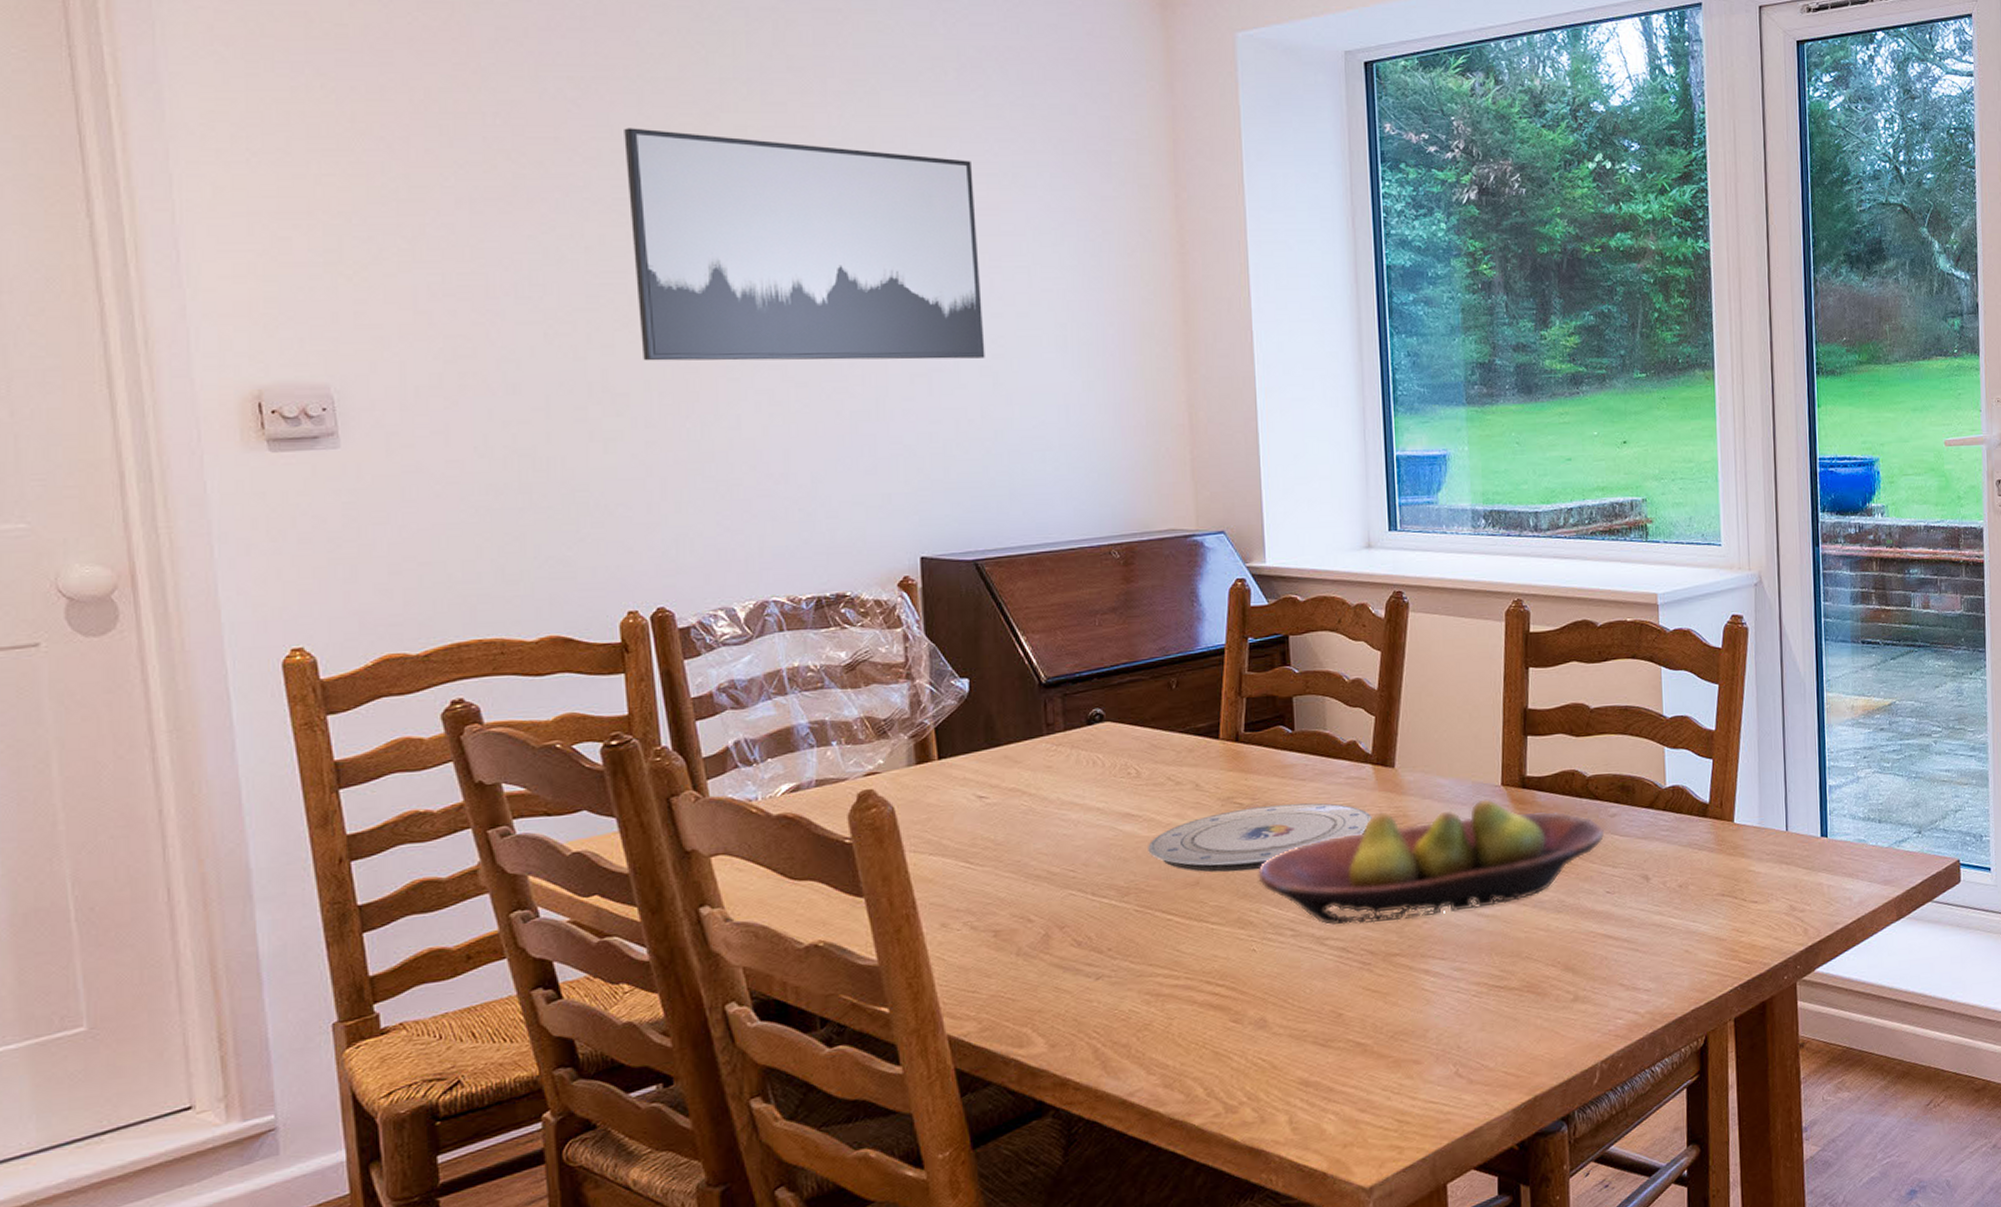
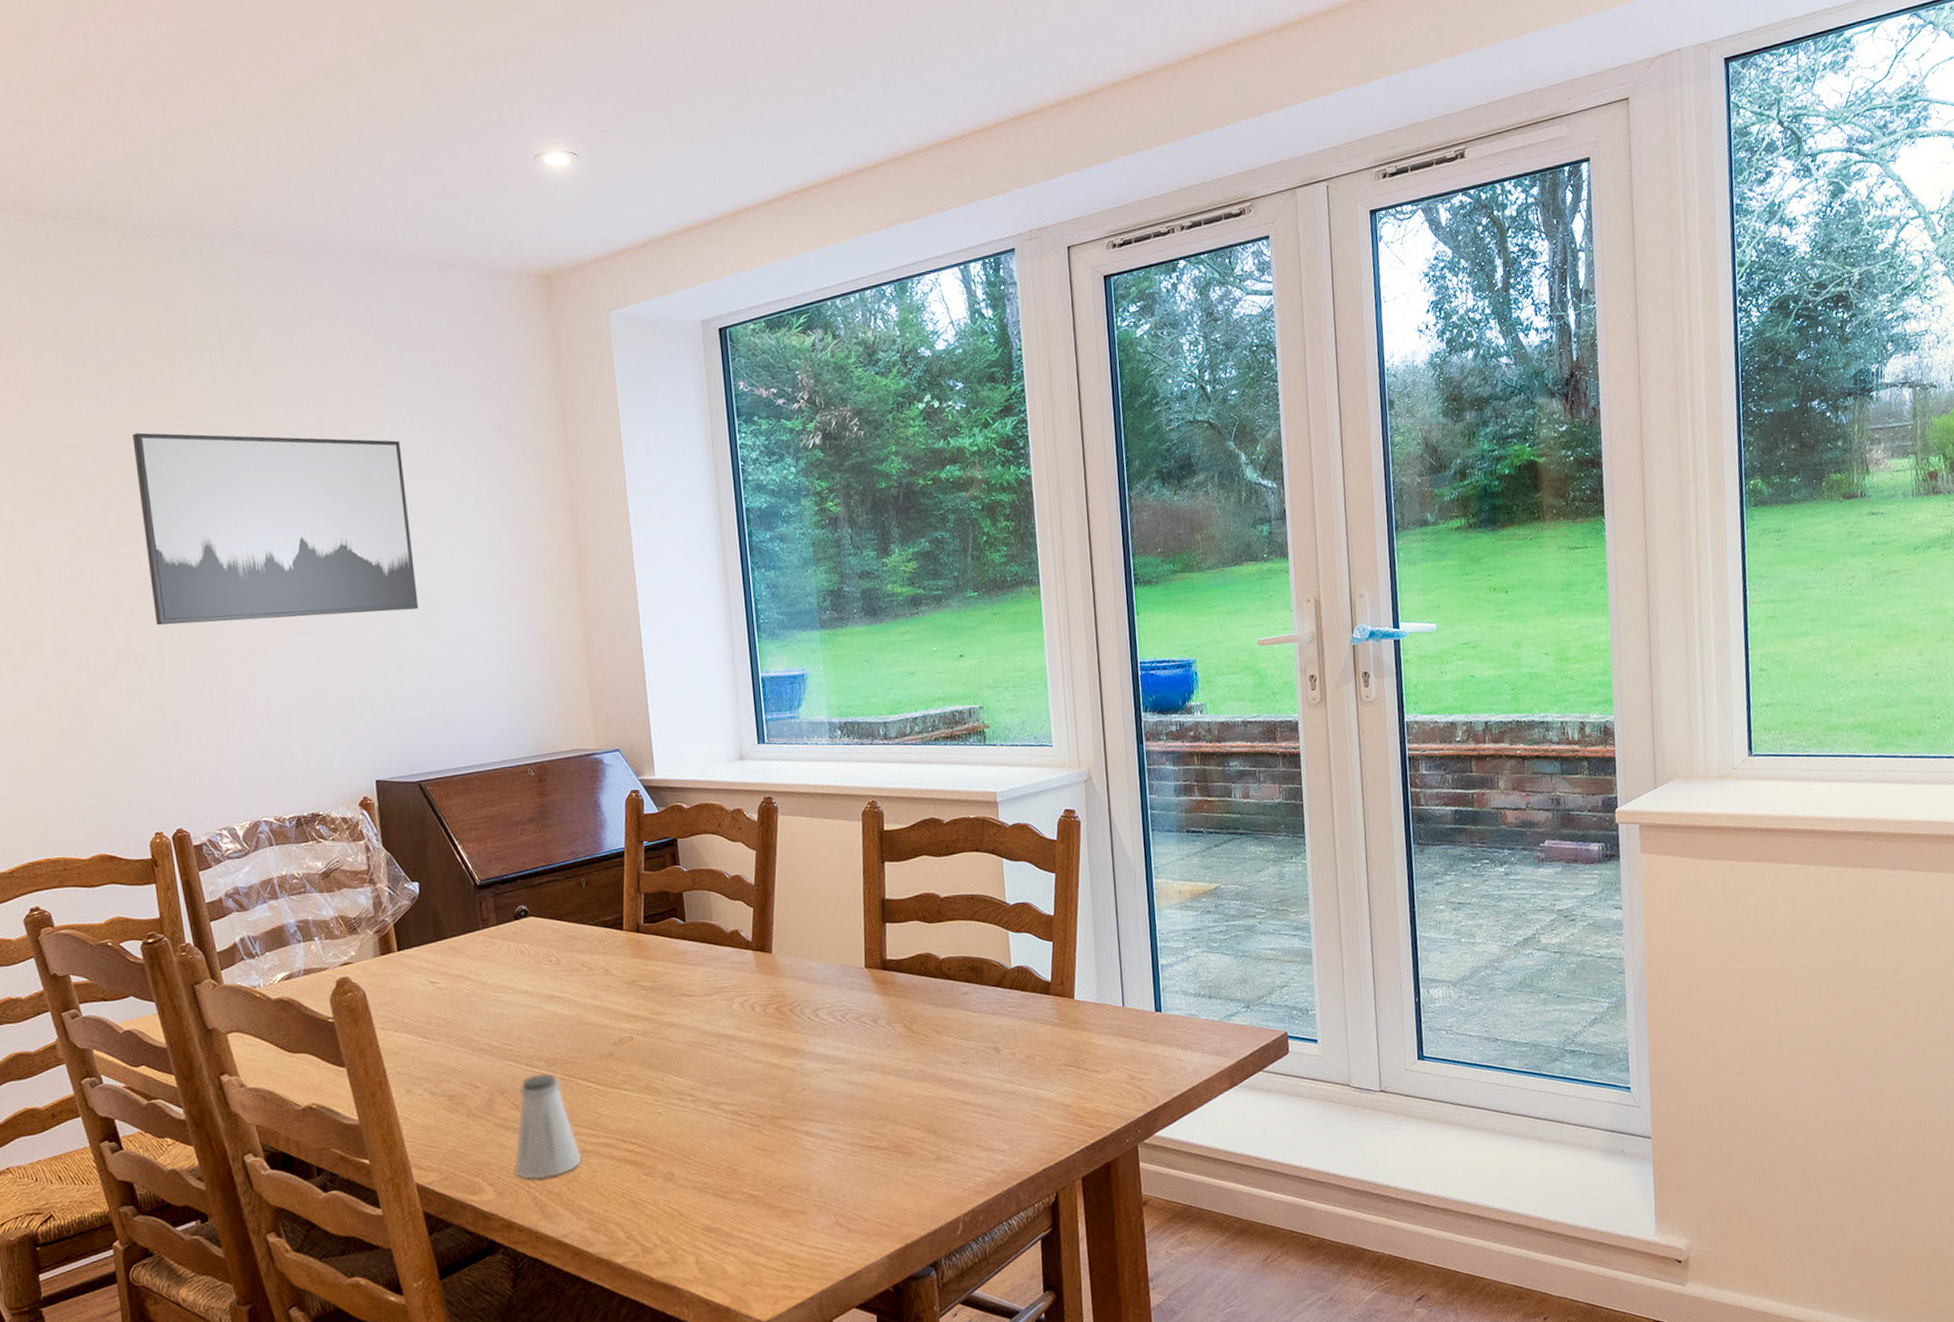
saltshaker: none [1072,904,1157,1029] -> present [514,1073,582,1179]
plate: present [1148,802,1373,873] -> none [569,984,756,1046]
fruit bowl: present [1258,799,1605,925] -> none [660,980,959,1091]

